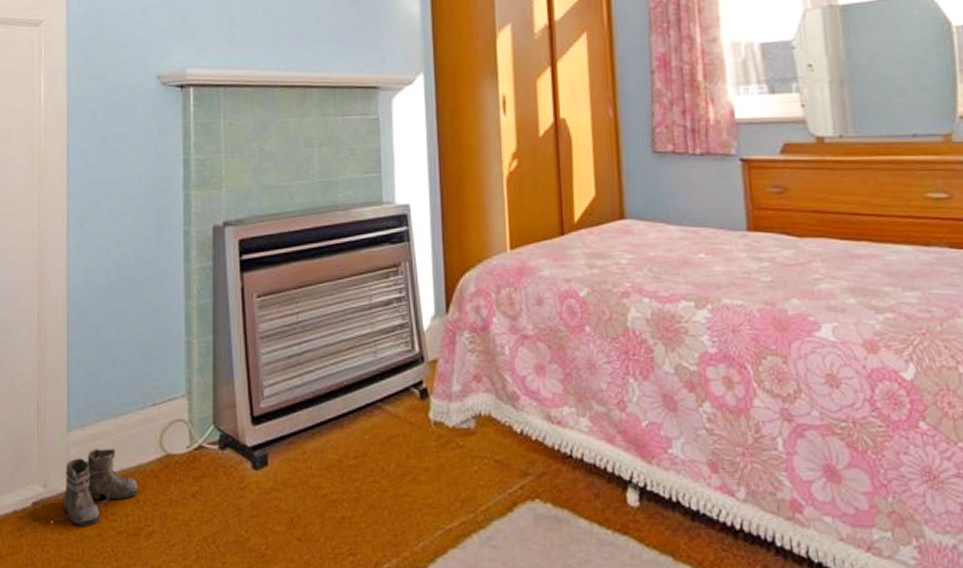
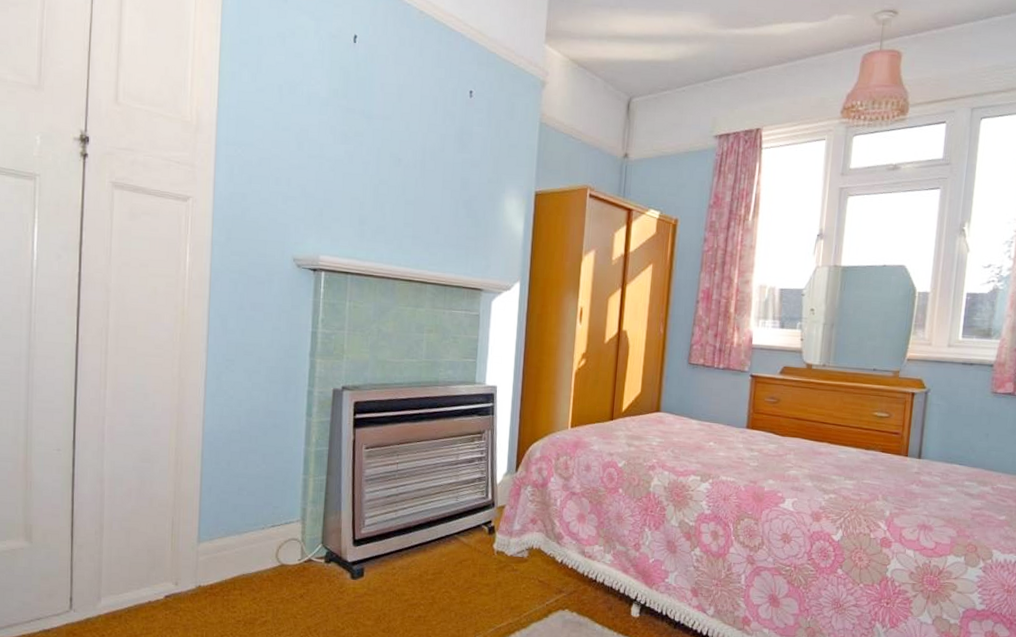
boots: present [53,449,139,526] -> none [182,557,256,615]

